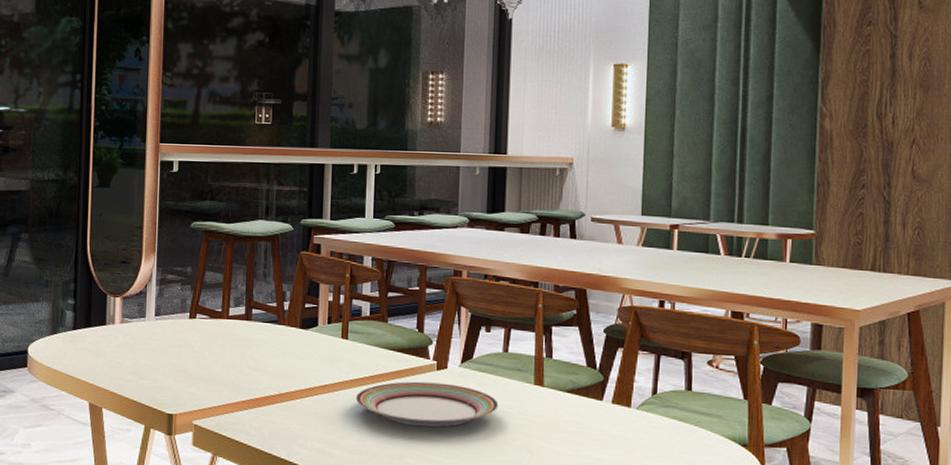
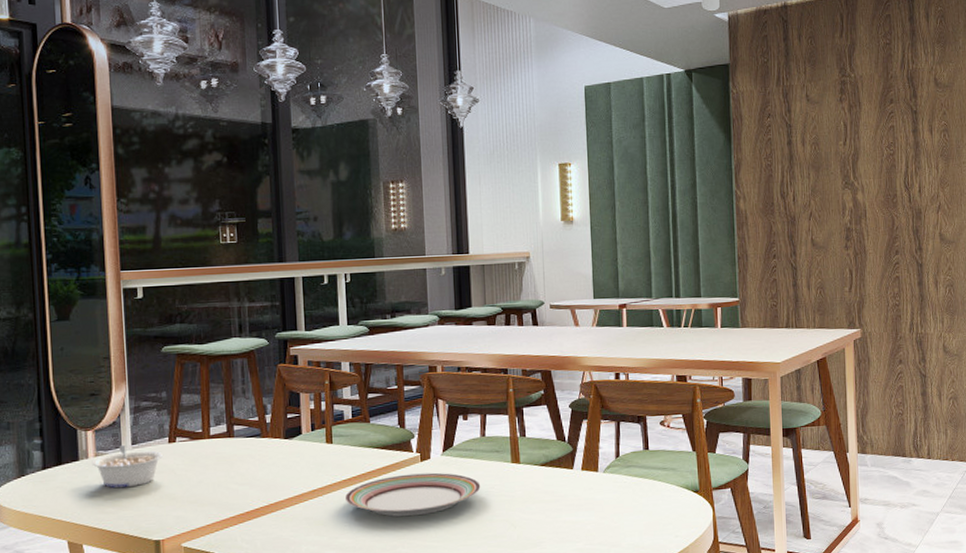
legume: none [117,314,183,358] -> present [92,444,163,489]

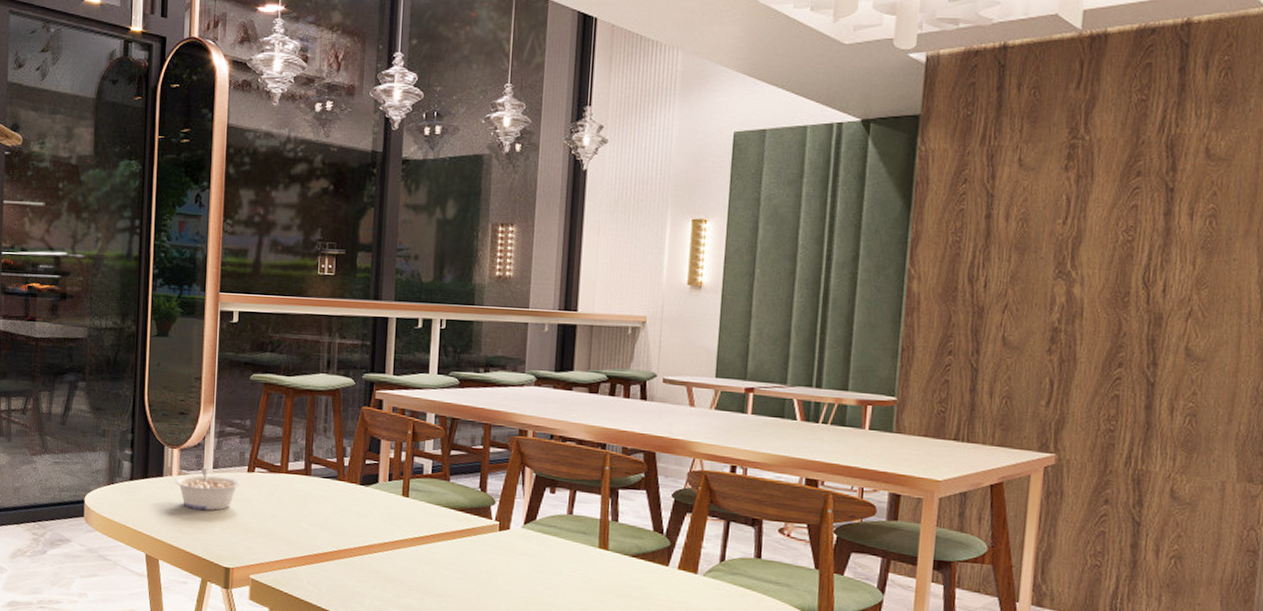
plate: present [344,472,481,517] -> none [415,541,562,589]

